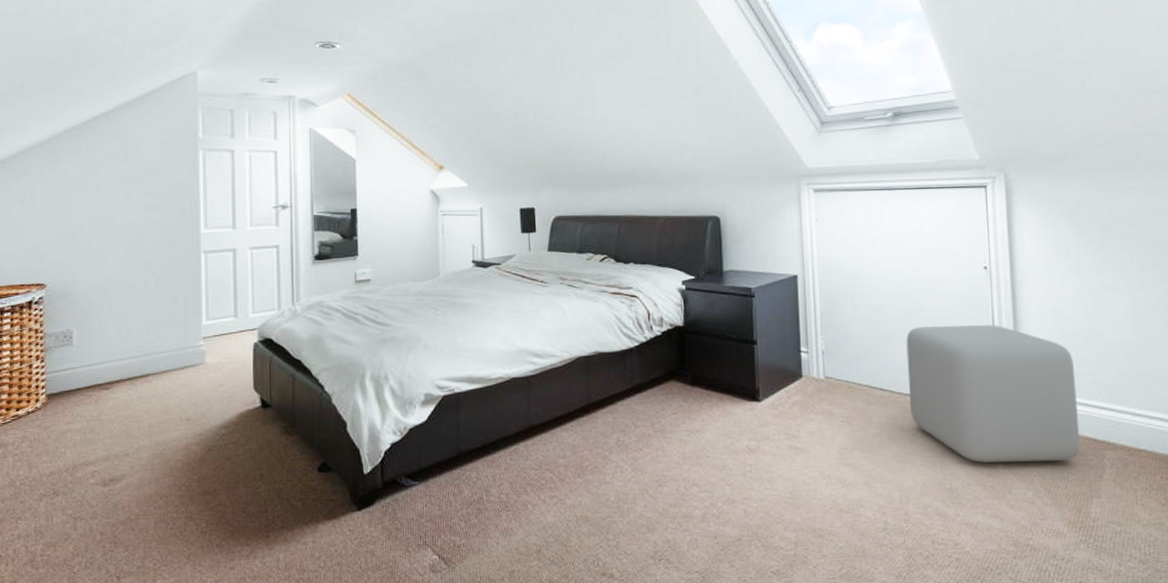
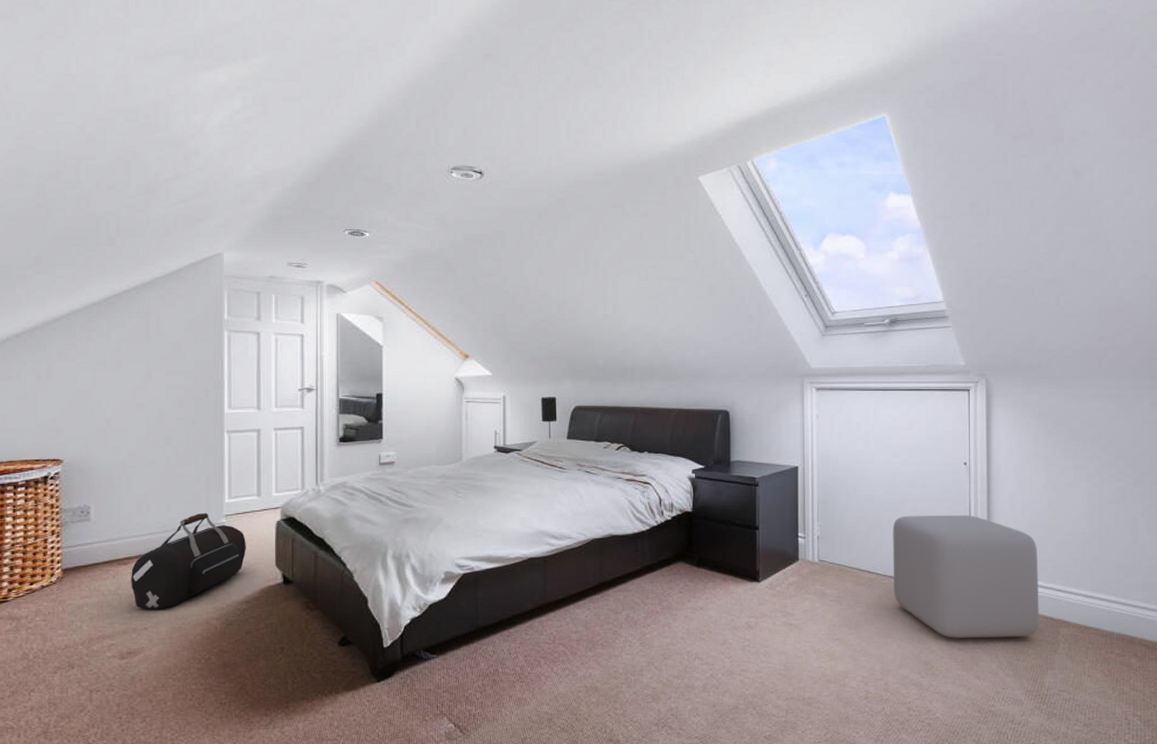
duffel bag: none [112,335,224,435] -> present [131,512,246,610]

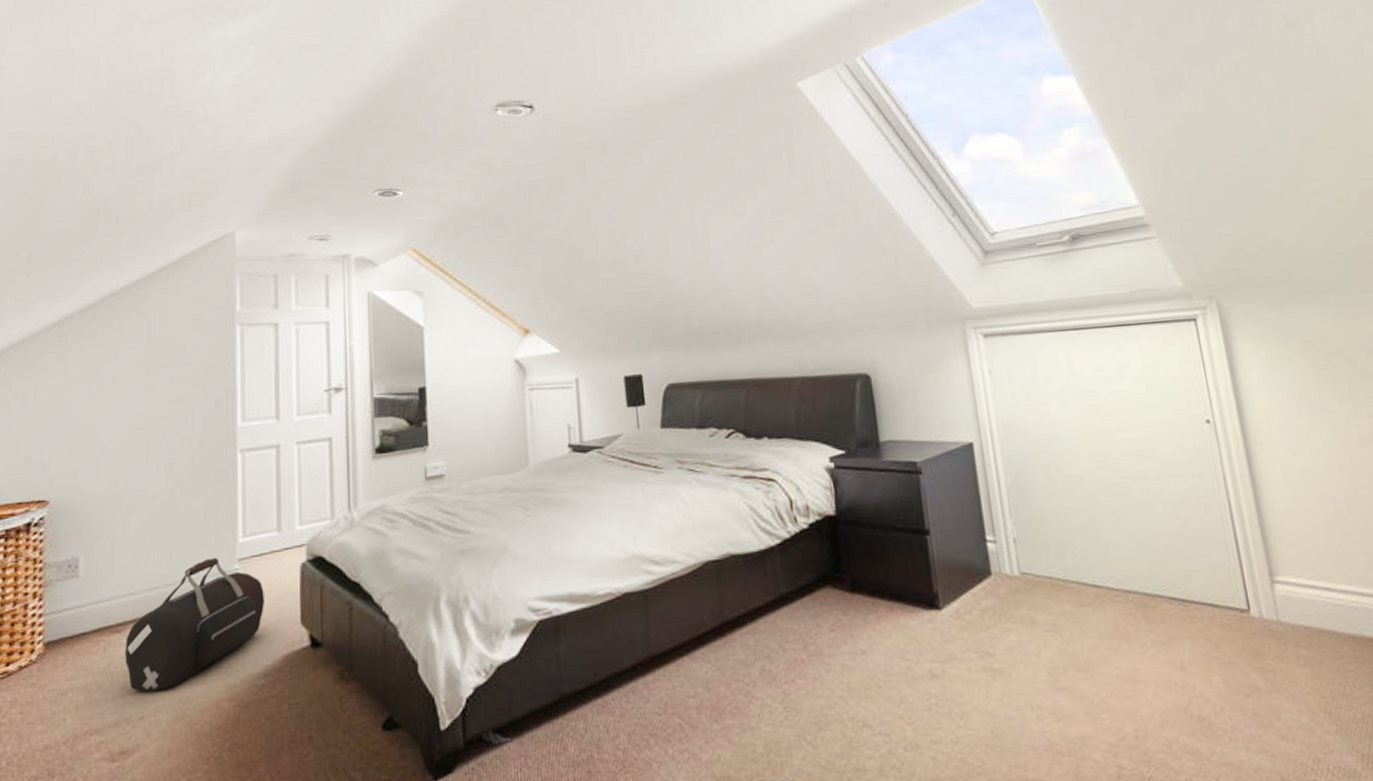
pouf: present [893,515,1039,638] -> none [1118,494,1362,679]

